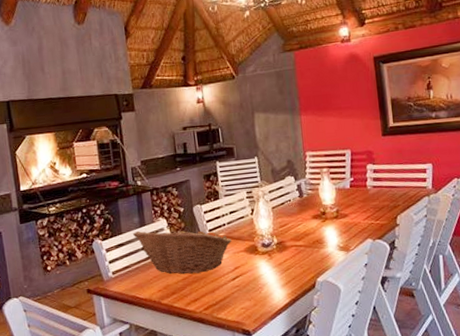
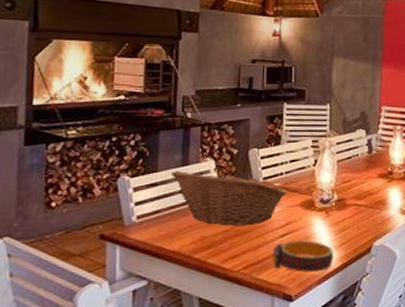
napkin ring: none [227,281,282,310] -> present [272,240,333,272]

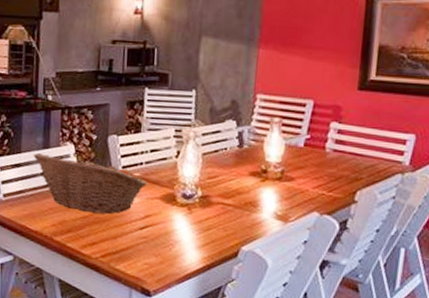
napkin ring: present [272,240,333,272] -> none [130,234,195,271]

